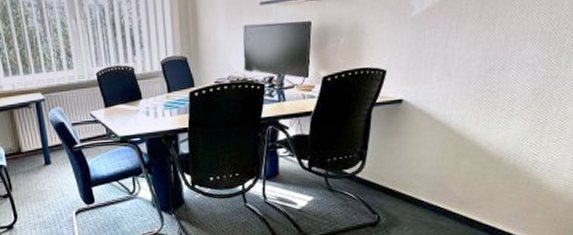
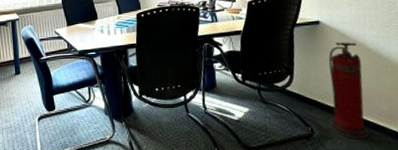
fire extinguisher: none [399,123,442,226] -> present [328,42,369,139]

